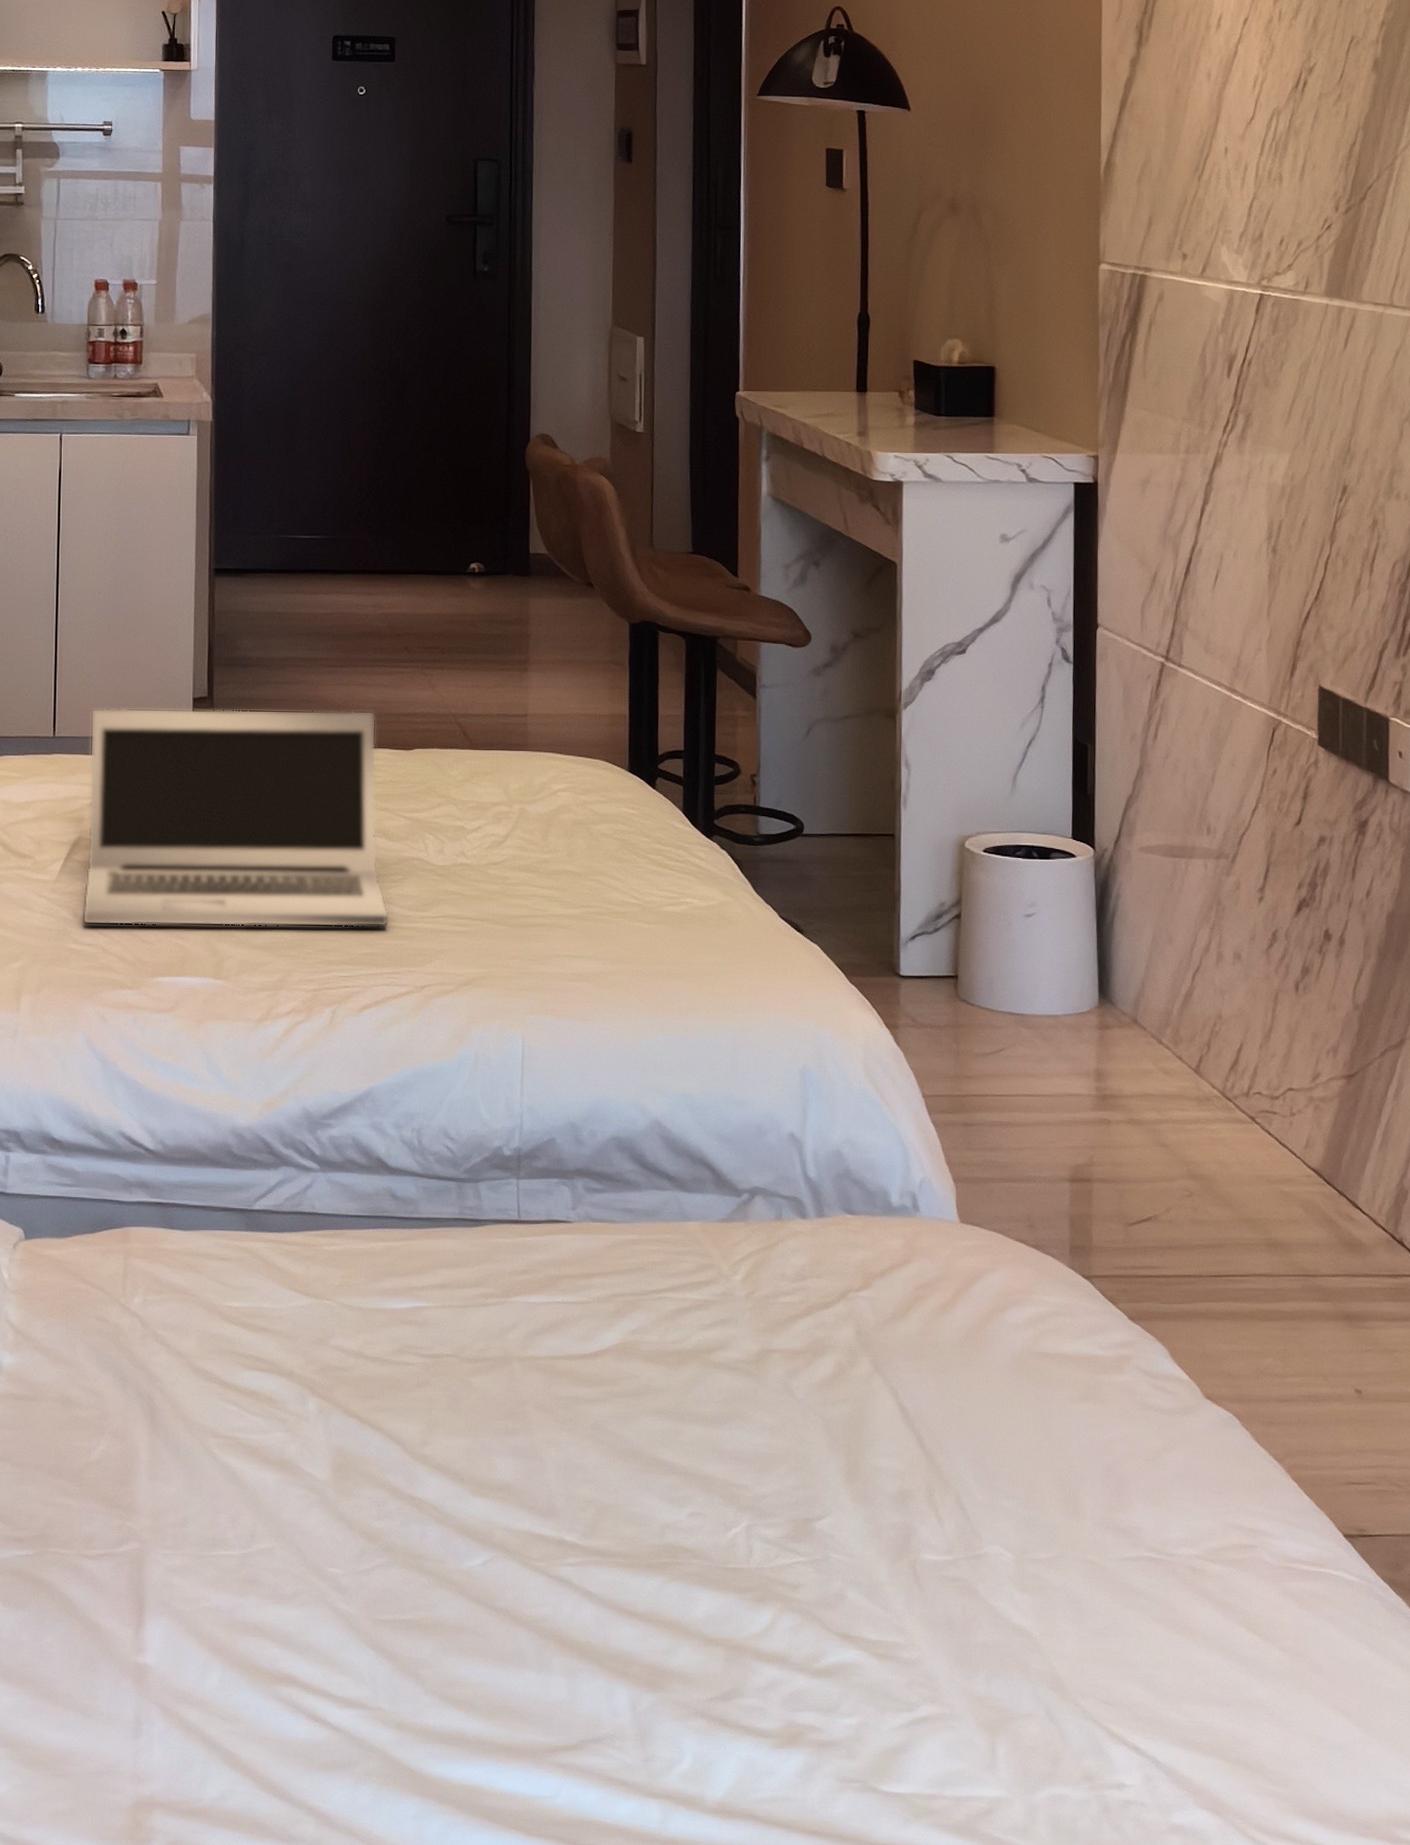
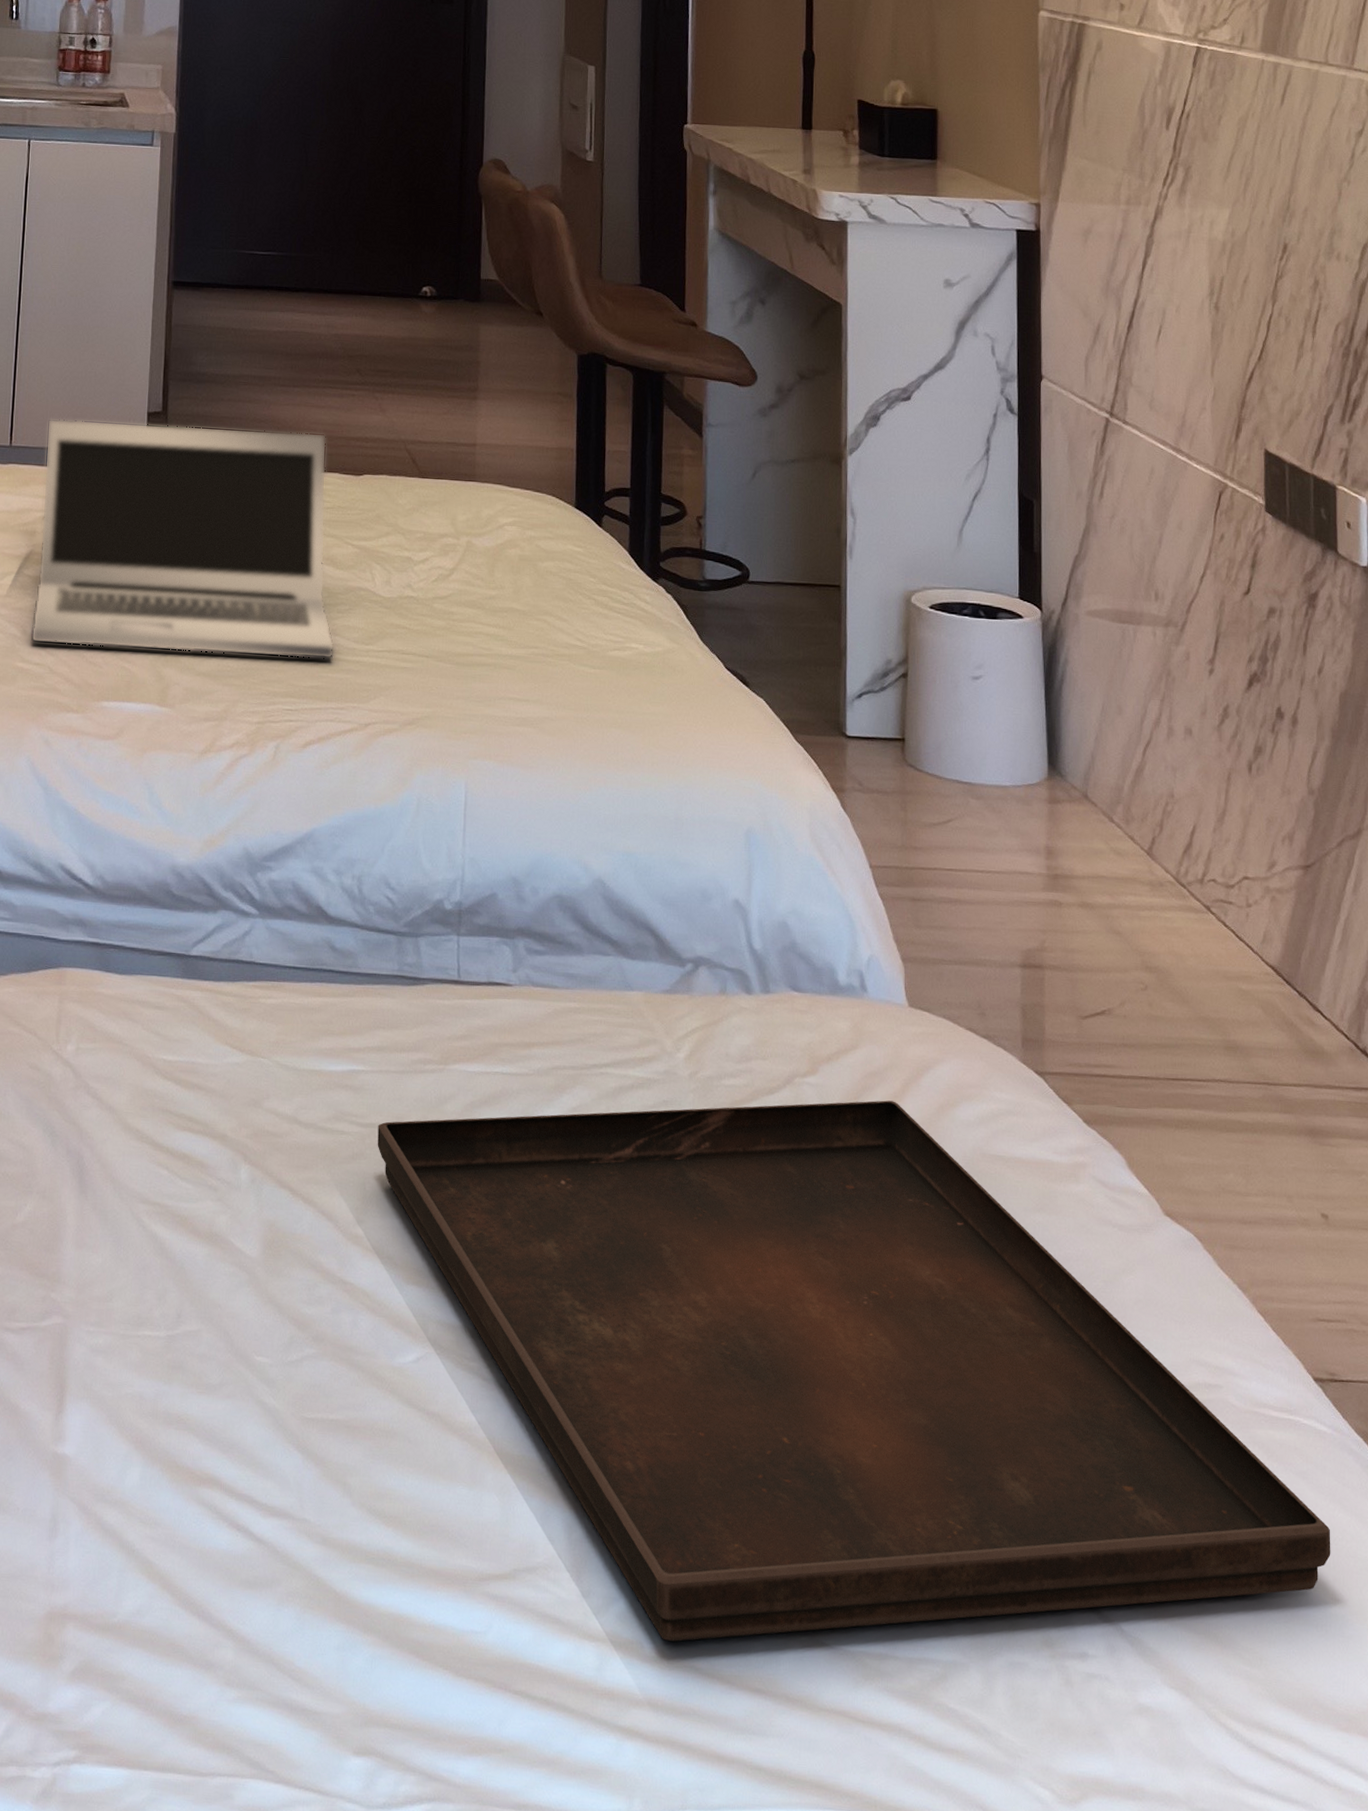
serving tray: none [442,1309,1356,1794] -> present [377,1100,1331,1642]

